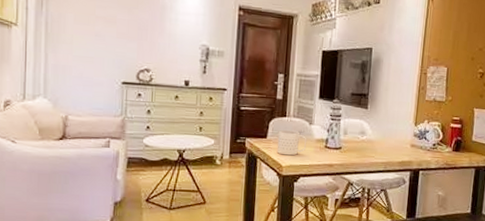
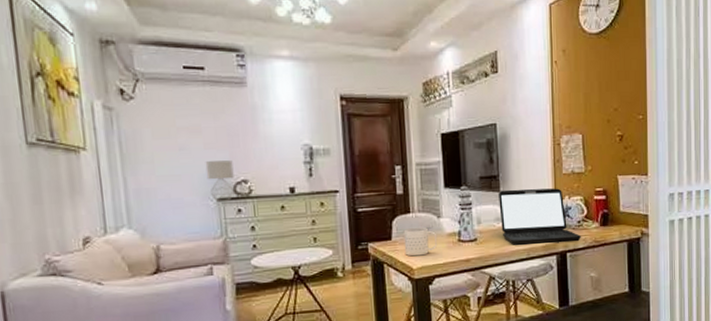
table lamp: none [115,49,139,86] -> present [205,160,234,203]
laptop: none [364,107,434,162] -> present [499,188,581,245]

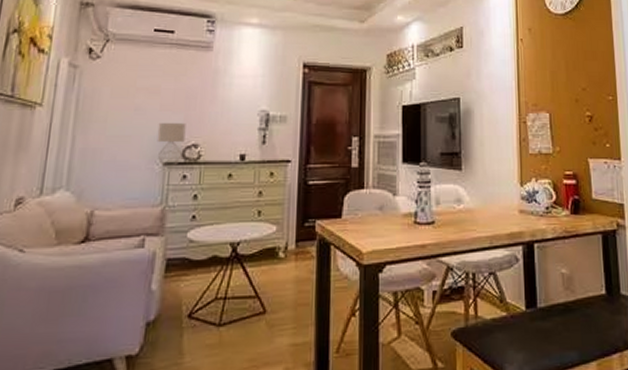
mug: present [403,227,438,257] -> none [354,204,392,238]
laptop: present [499,188,581,245] -> none [460,168,550,232]

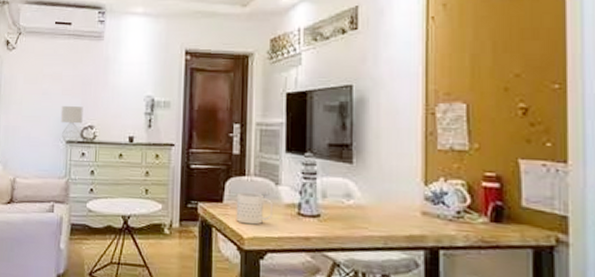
mug: none [354,204,392,238] -> present [236,191,274,225]

